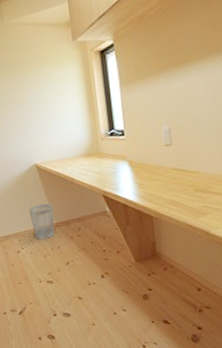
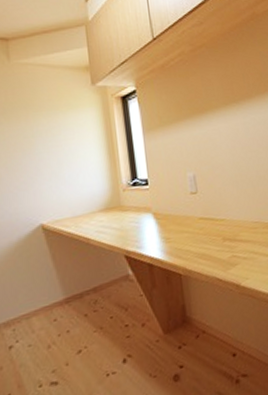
wastebasket: present [28,203,55,240] -> none [29,274,64,325]

